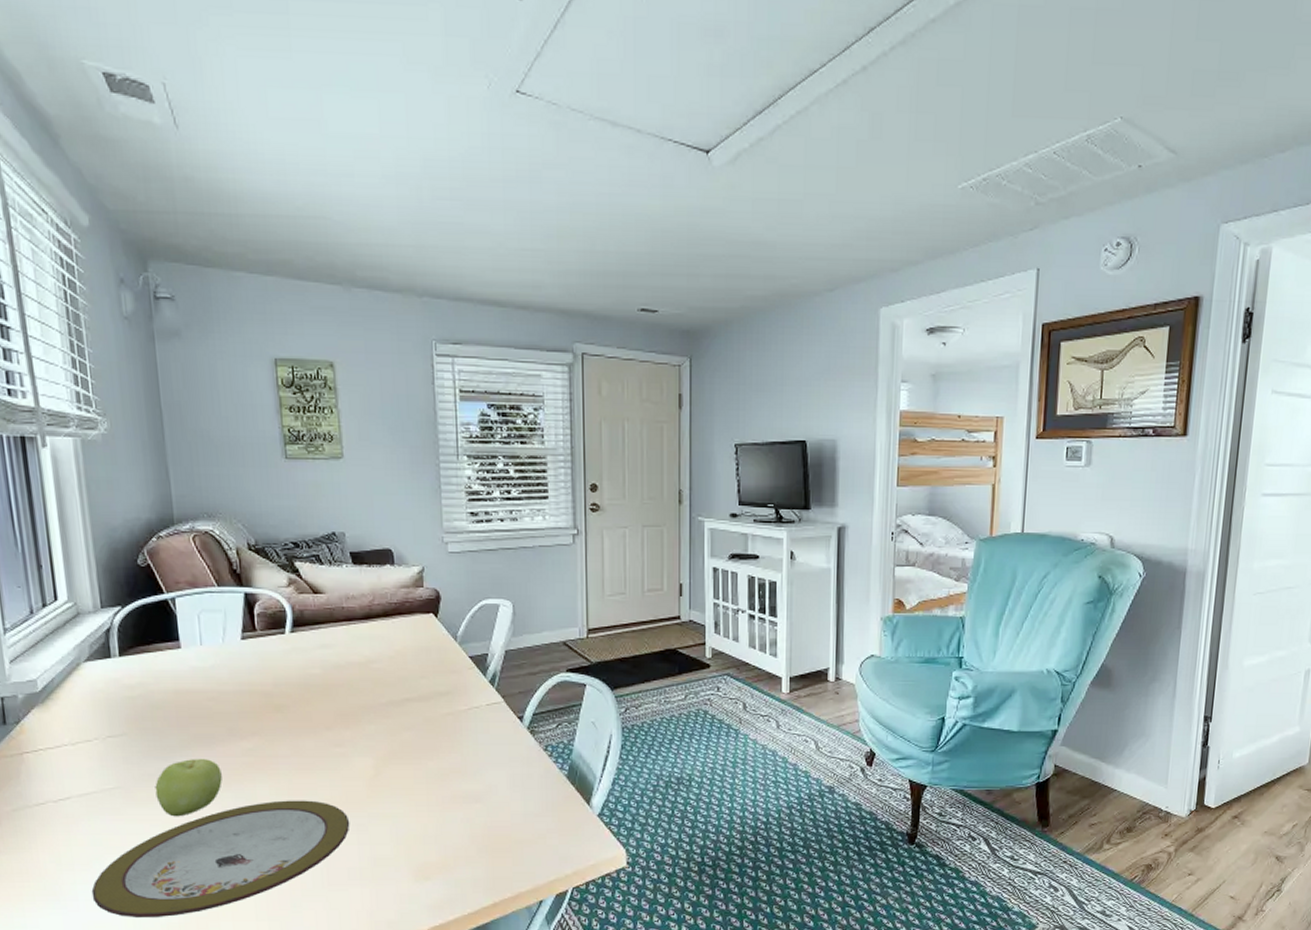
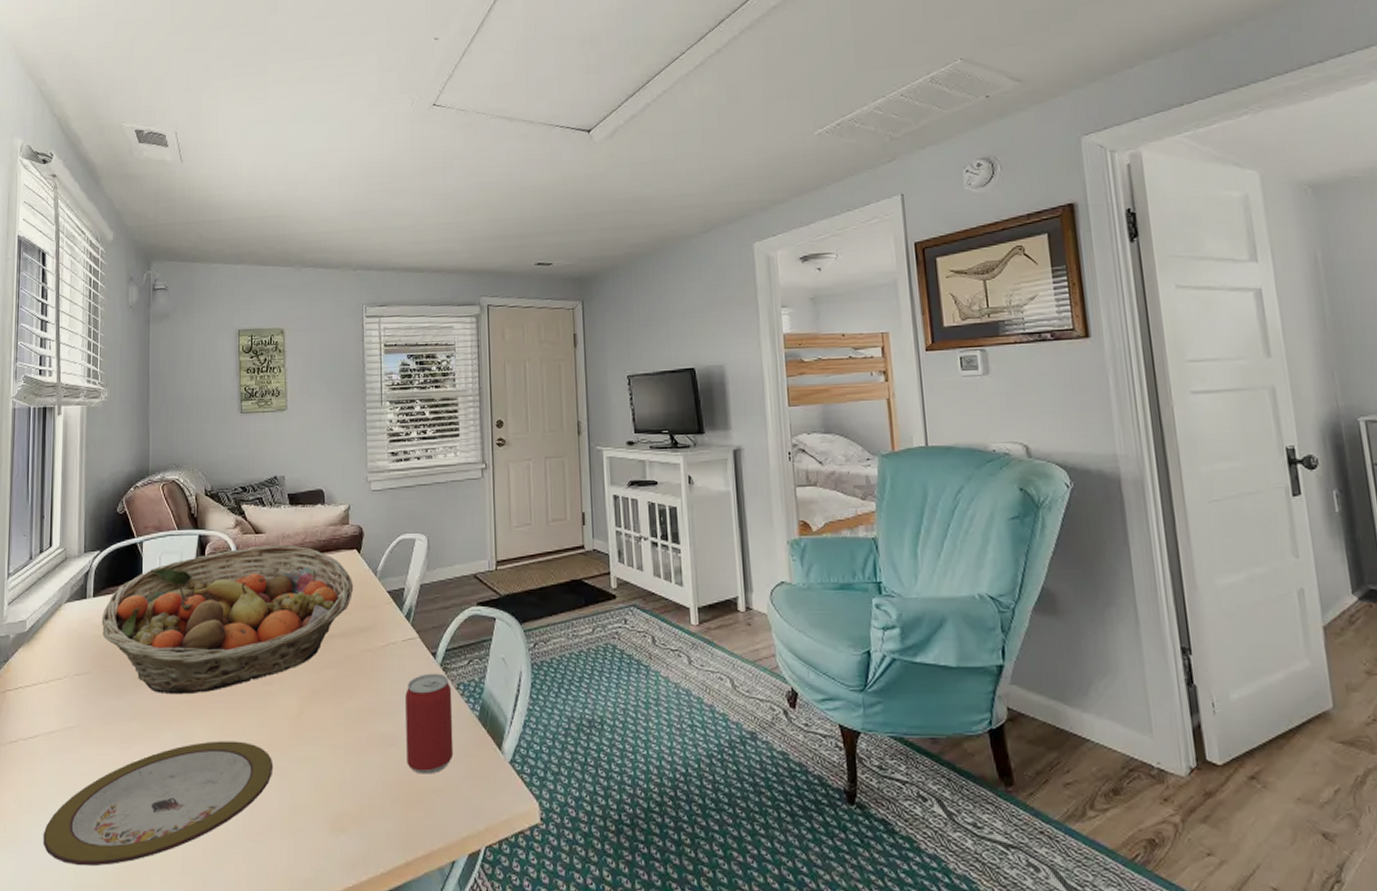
fruit basket: none [132,606,432,756] -> present [101,545,354,695]
apple: present [155,759,222,817] -> none [108,697,165,757]
beer can: none [490,736,541,827] -> present [405,673,454,774]

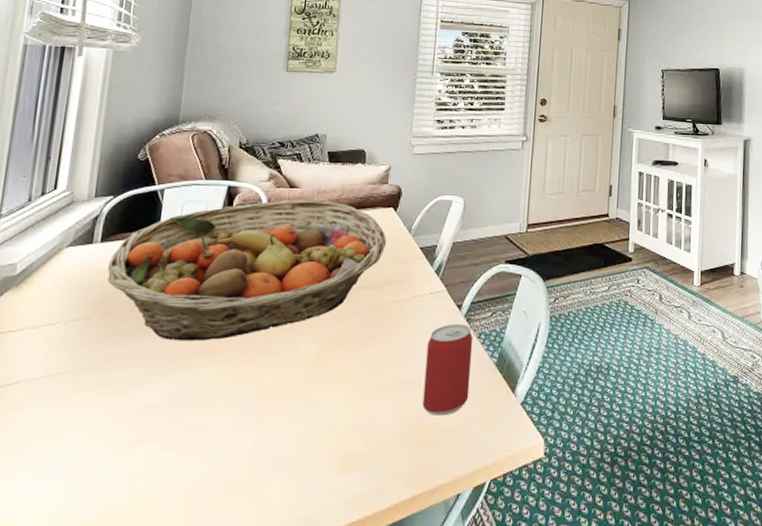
plate: present [43,741,274,866] -> none [13,386,286,513]

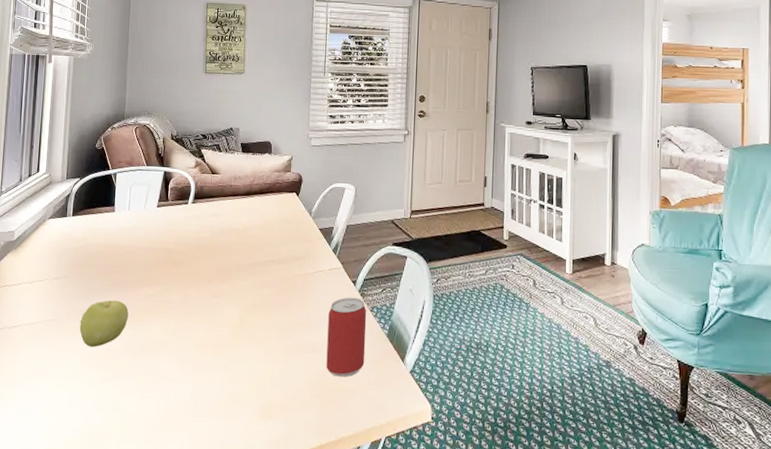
apple: none [103,344,172,403] -> present [79,300,129,347]
fruit basket: present [107,199,387,341] -> none [78,184,292,301]

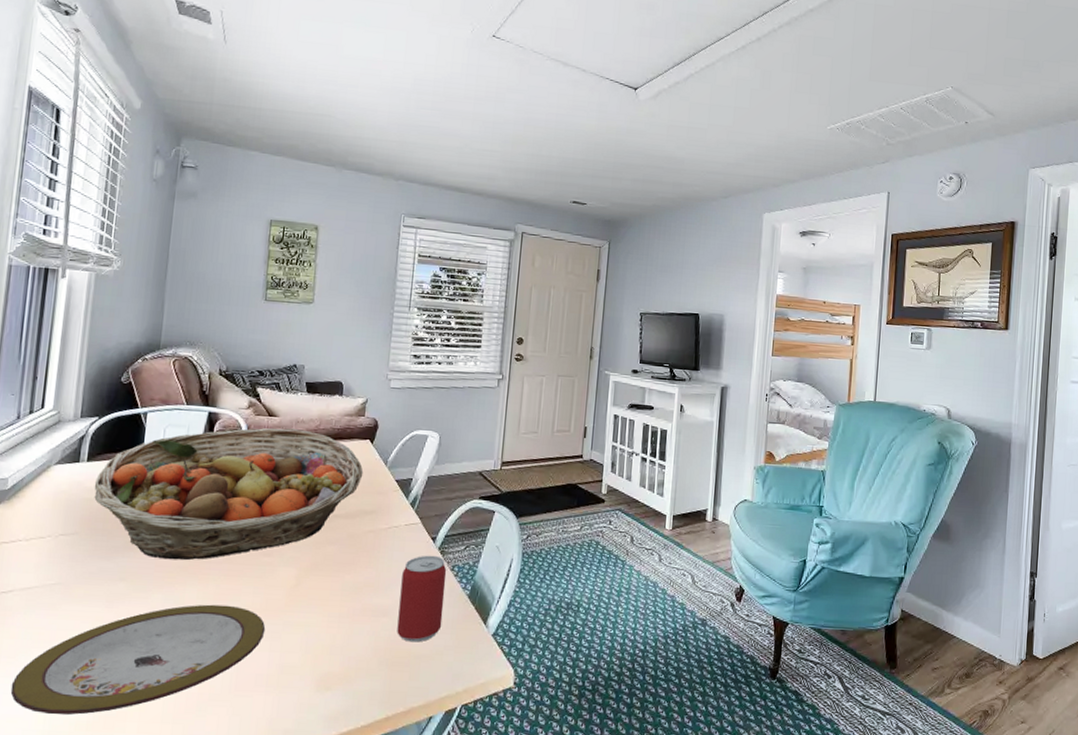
plate: none [21,339,216,433] -> present [10,604,266,715]
fruit basket: none [78,184,292,301] -> present [94,428,364,561]
apple: present [79,300,129,347] -> none [92,560,157,615]

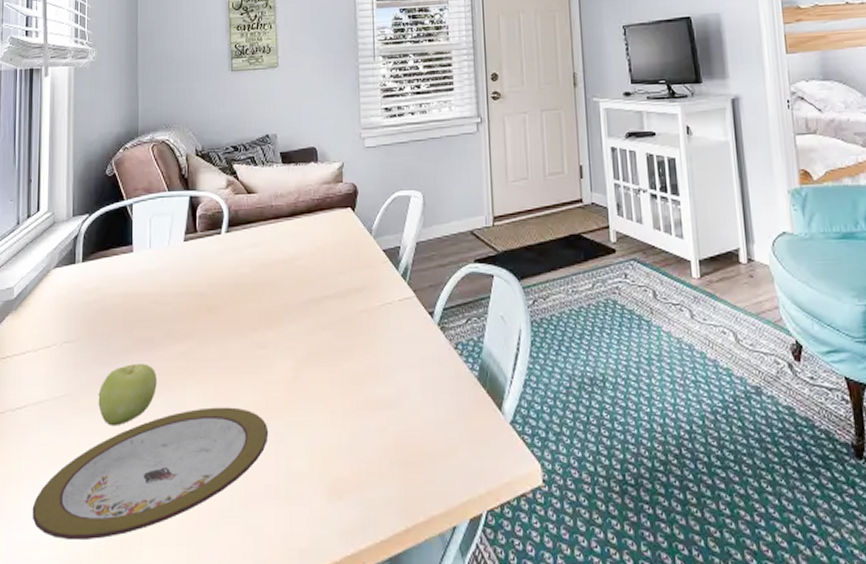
apple: none [92,560,157,615] -> present [98,364,157,426]
fruit basket: present [94,428,364,561] -> none [91,204,349,361]
beer can: present [397,555,447,642] -> none [403,333,453,437]

